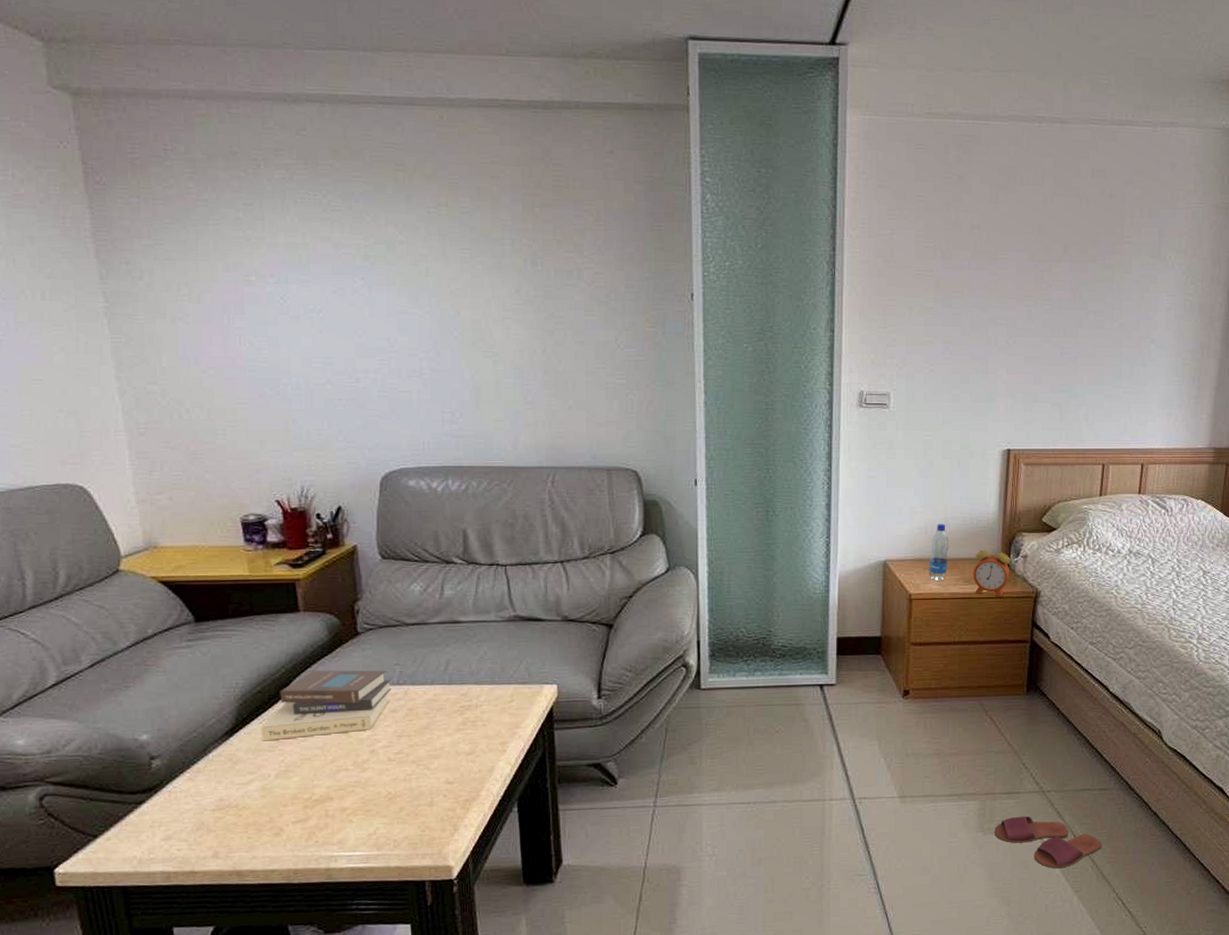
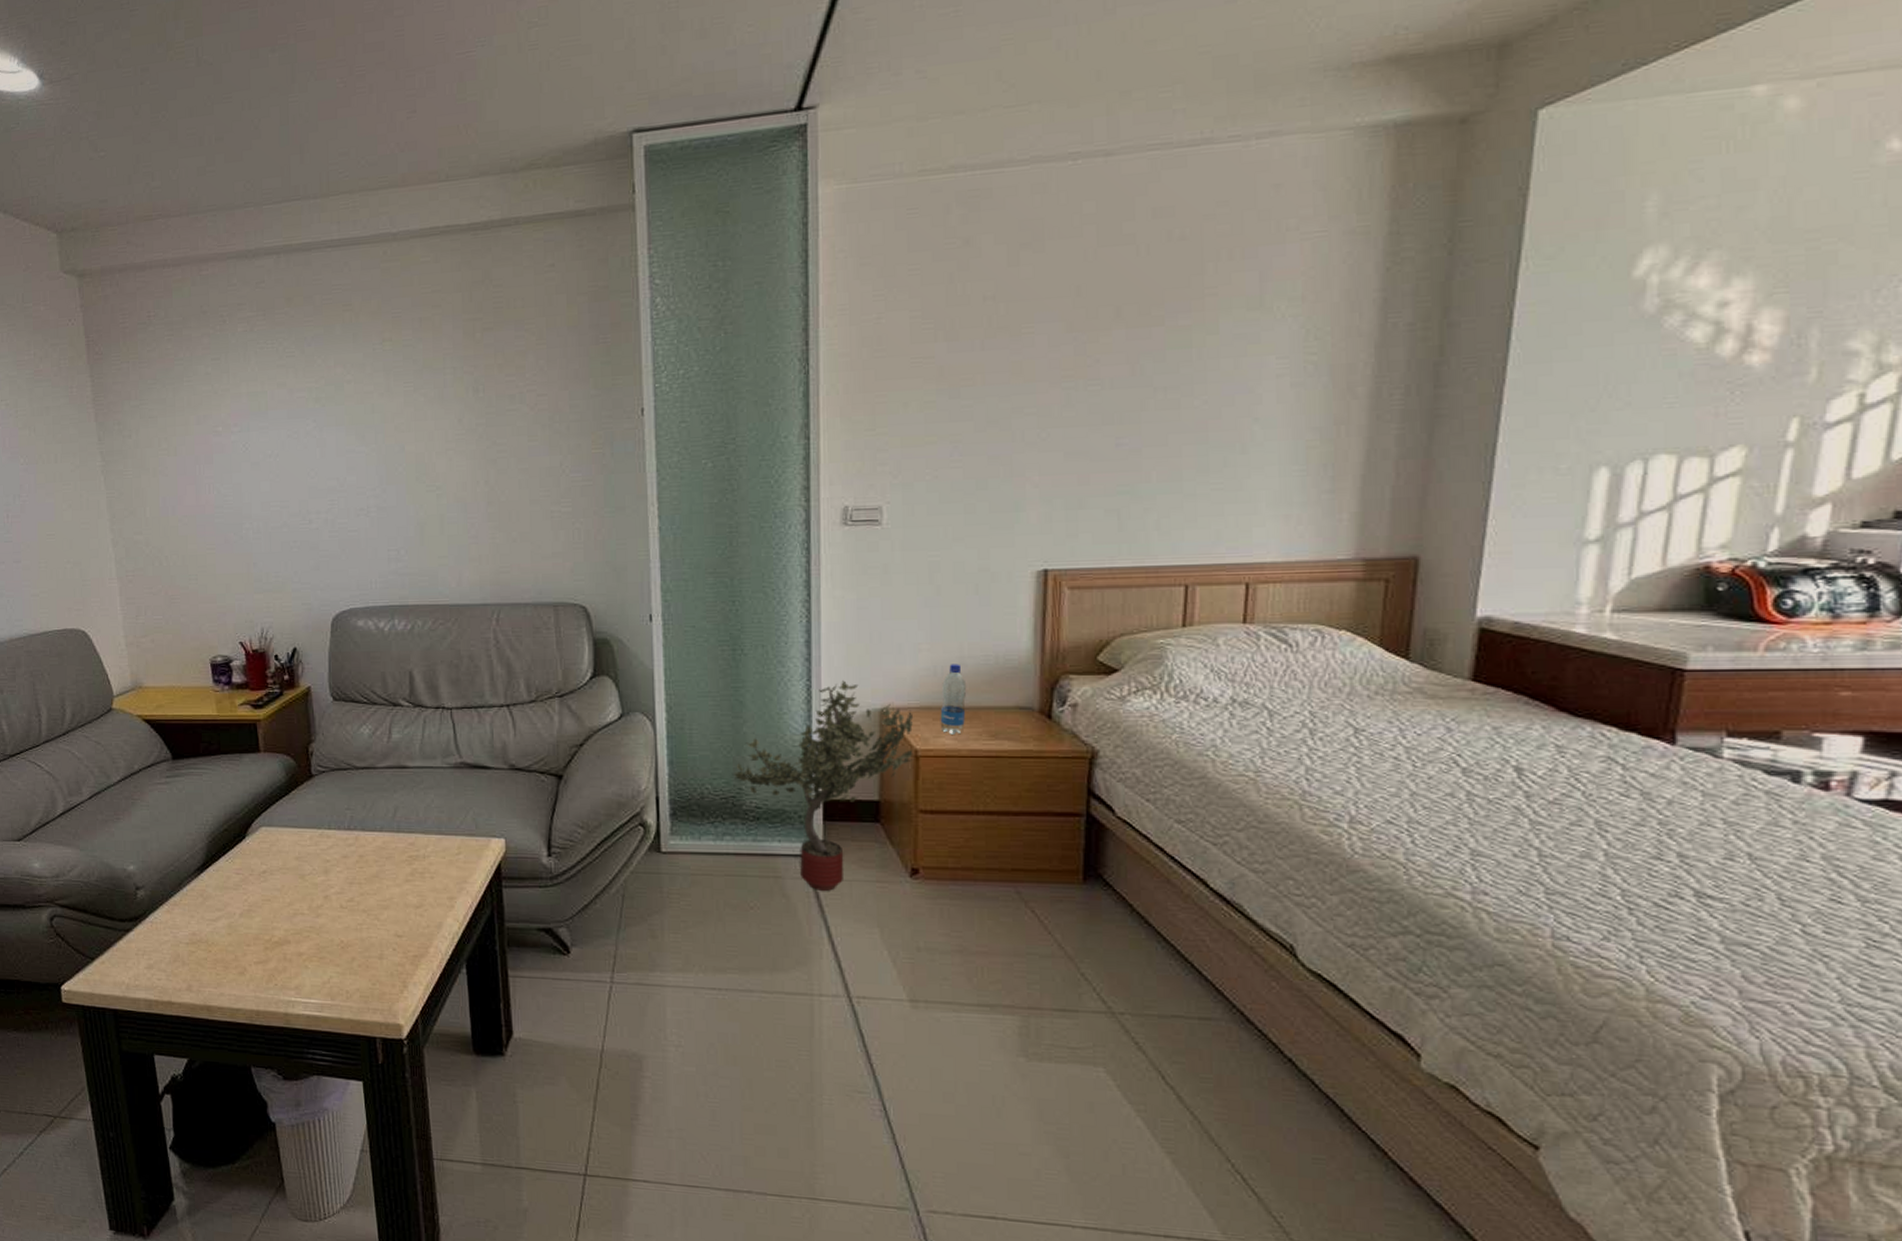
books: present [260,670,392,741] -> none [227,811,343,880]
potted tree: none [763,538,909,713] -> present [732,681,915,891]
alarm clock: present [973,544,1010,597] -> none [1001,689,1053,757]
slippers: present [994,816,1102,868] -> none [1043,1041,1207,1118]

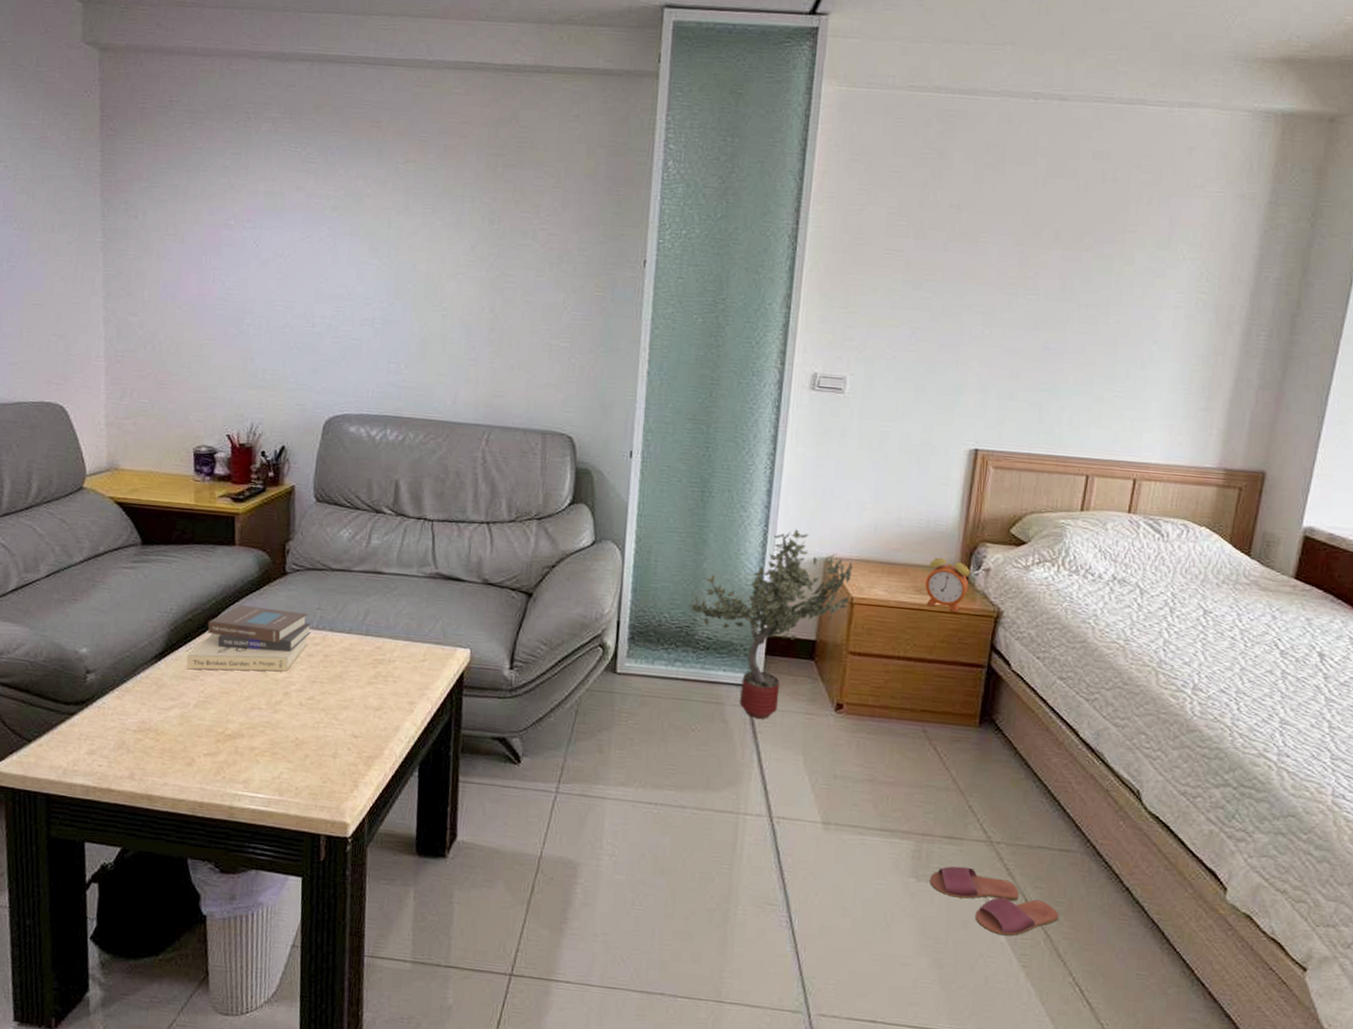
books: none [227,811,343,880] -> present [186,605,312,672]
bottle: present [940,664,967,736] -> none [875,523,901,588]
alarm clock: none [1001,689,1053,757] -> present [925,552,970,613]
slippers: none [1043,1041,1207,1118] -> present [930,866,1059,936]

